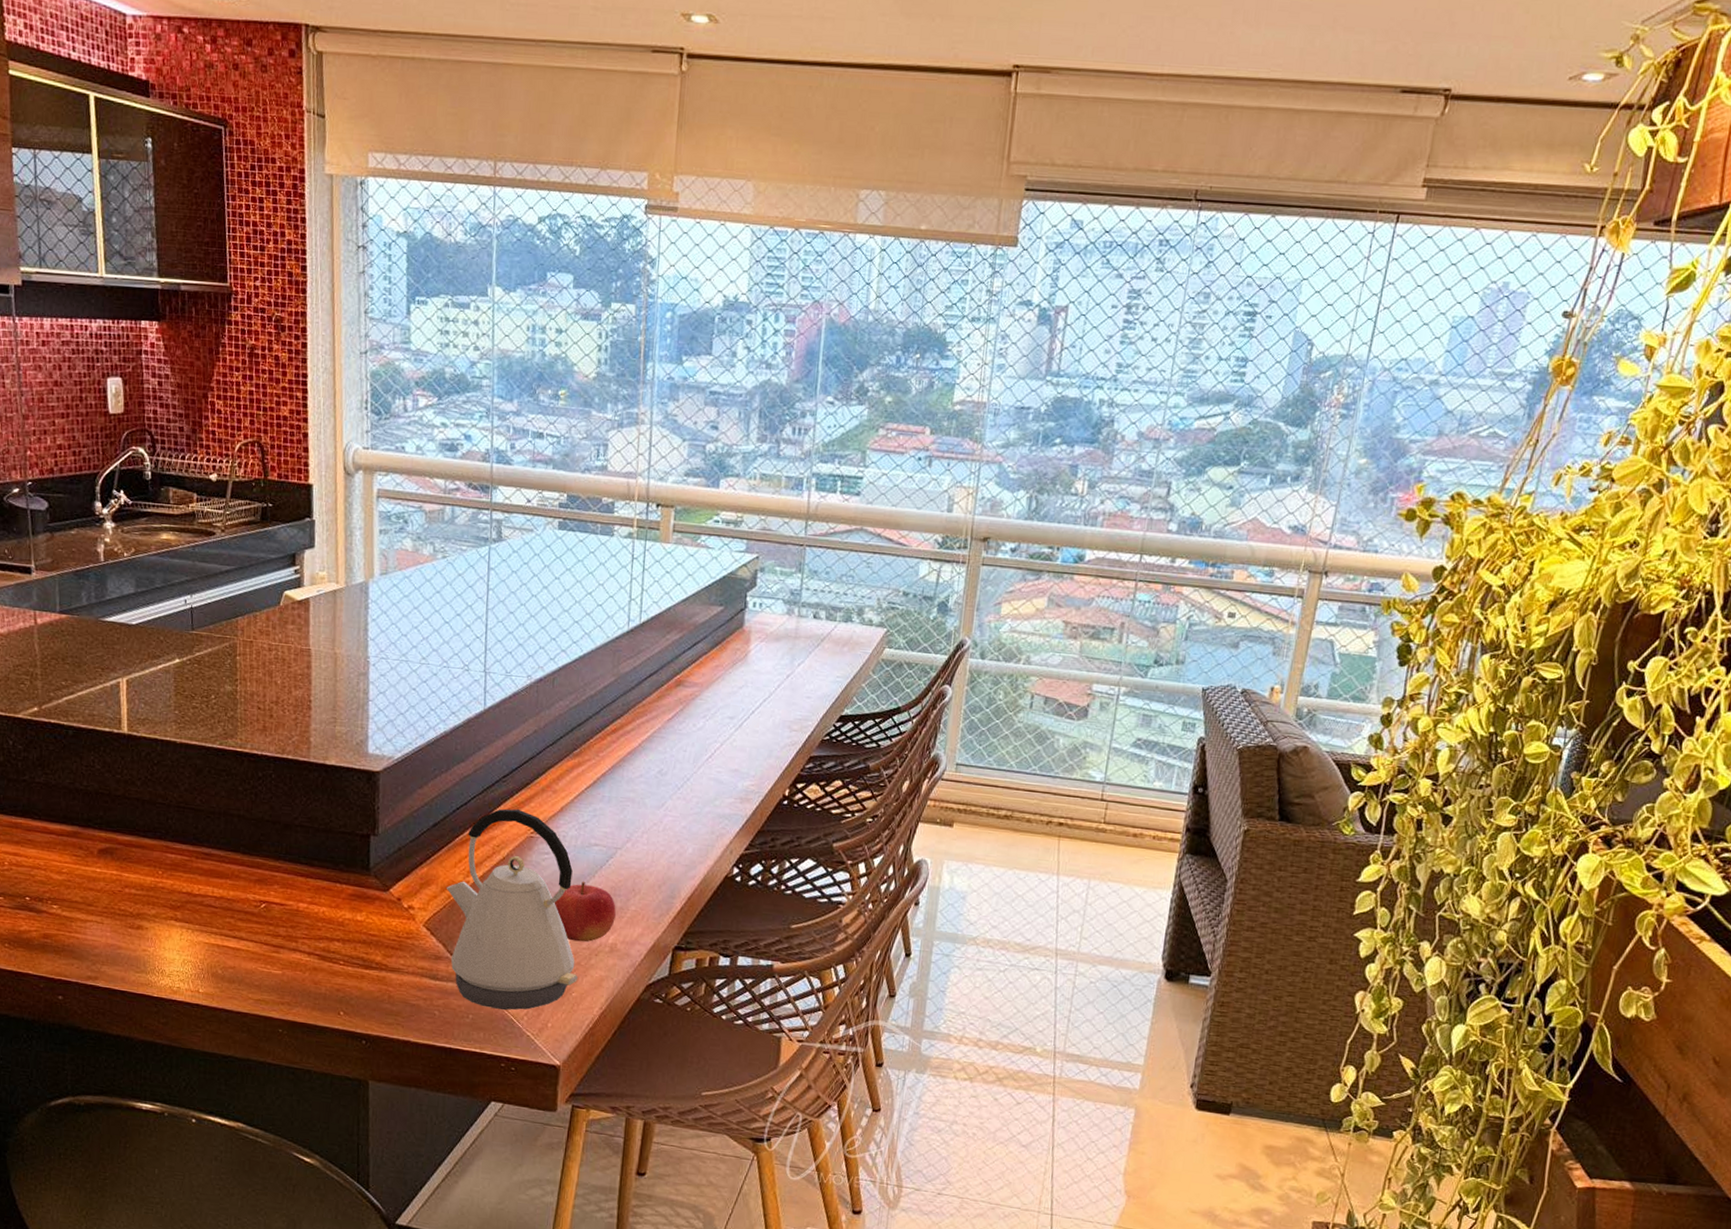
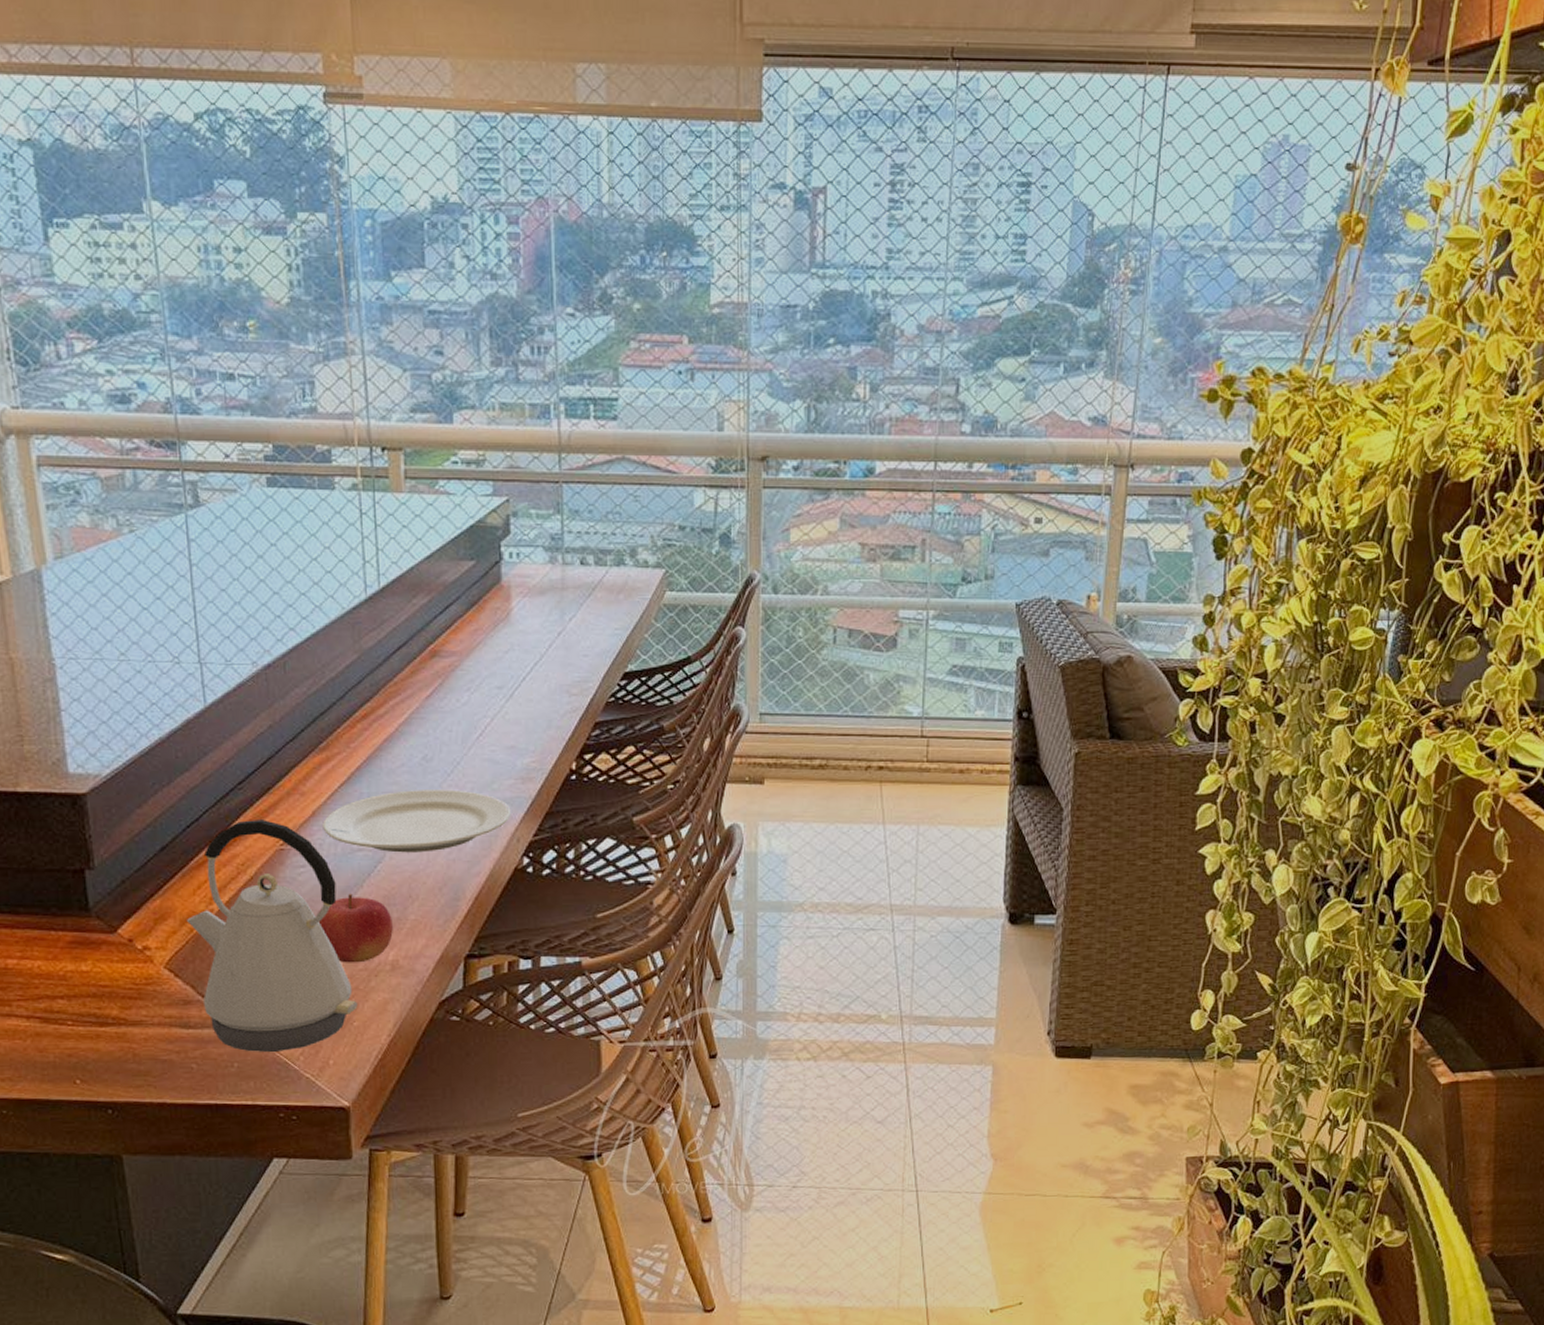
plate: none [568,798,729,854] -> present [322,790,511,853]

